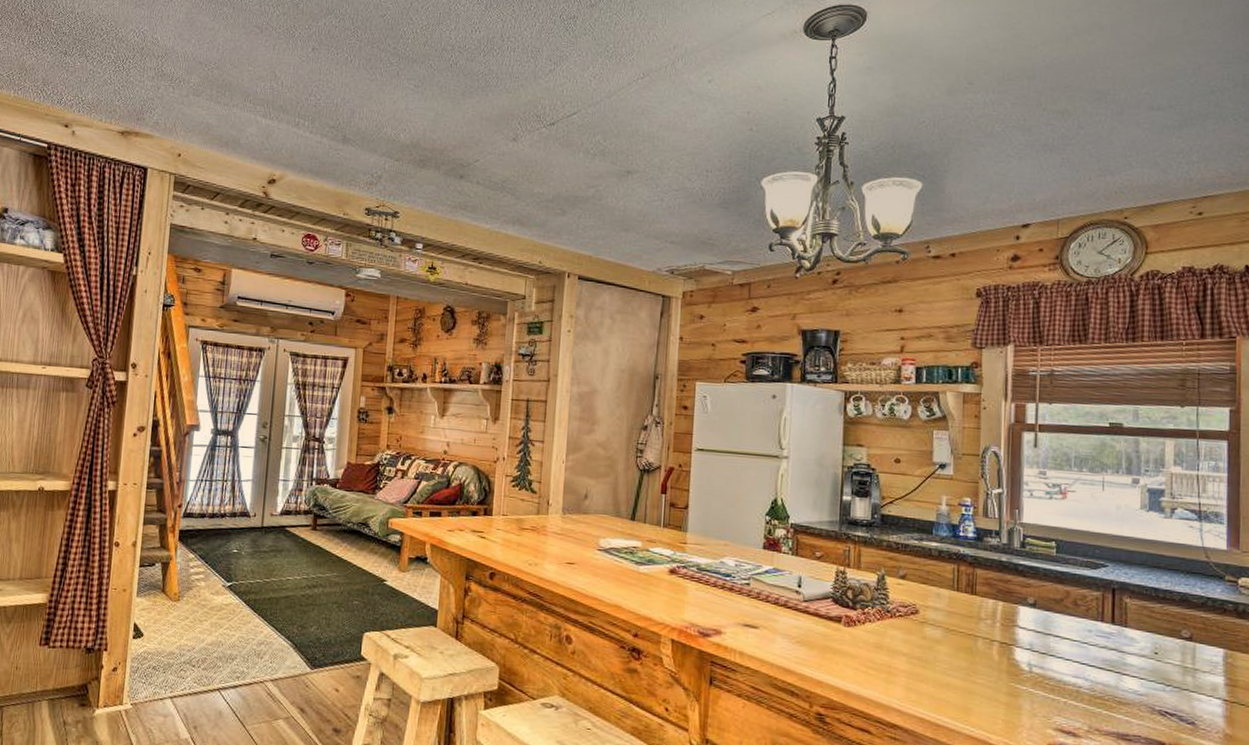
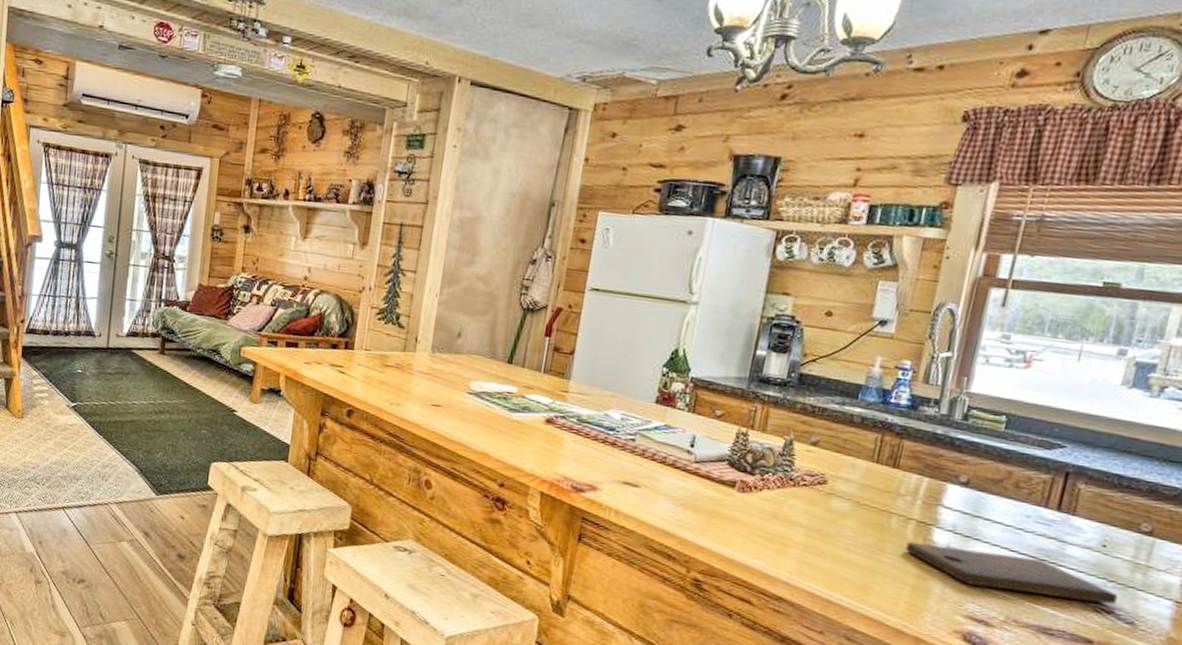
cutting board: none [994,662,1176,707] -> present [905,542,1118,604]

